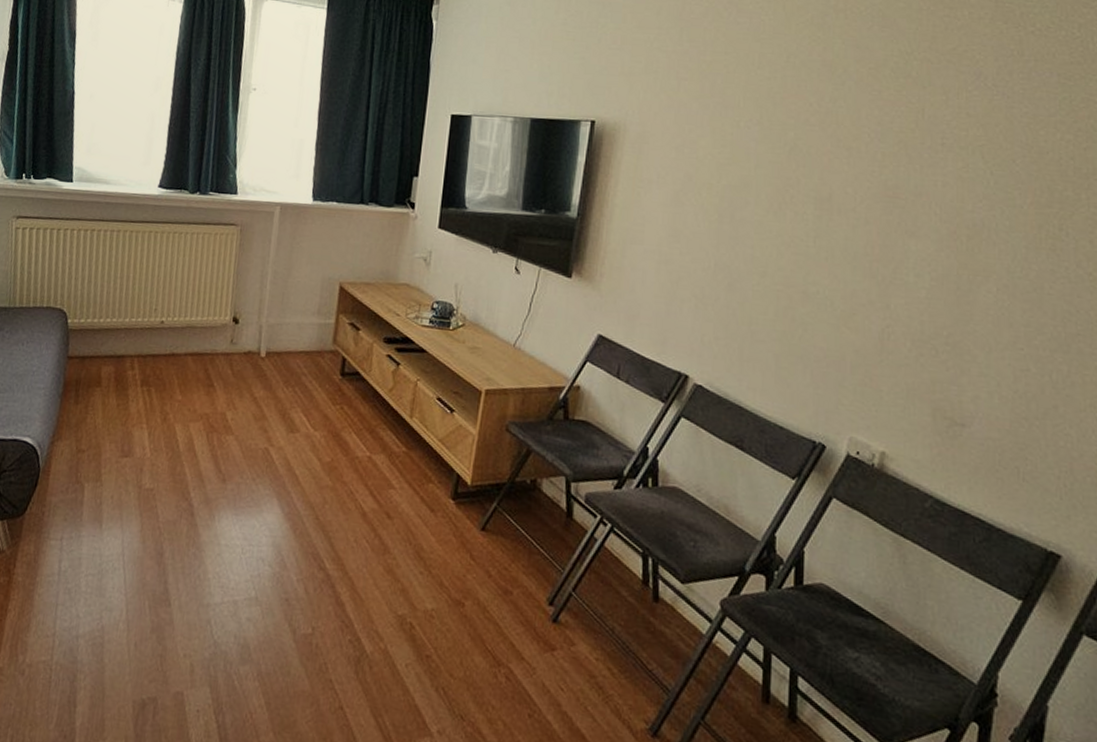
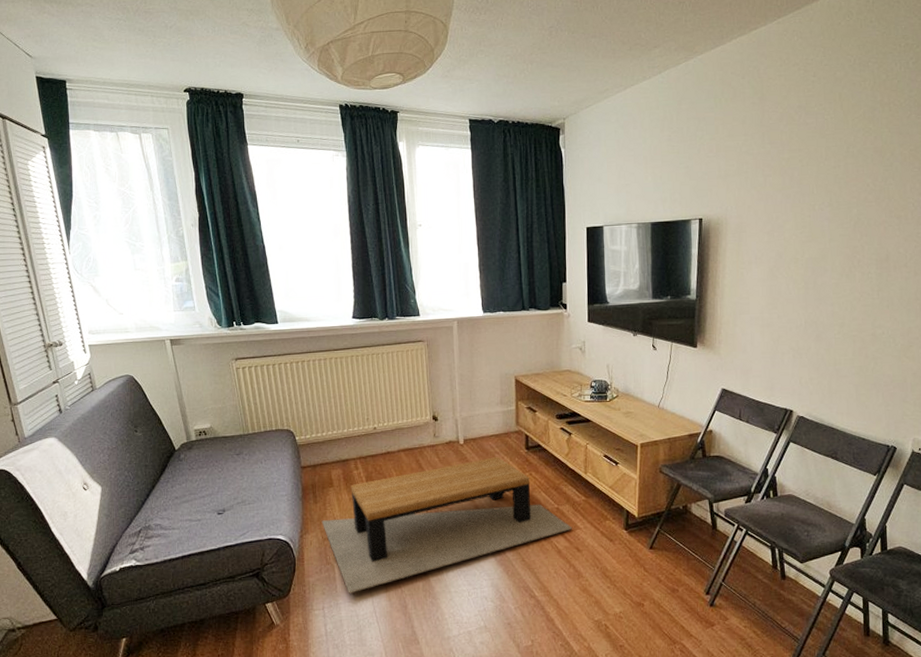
coffee table: none [79,378,386,526] -> present [321,456,573,593]

